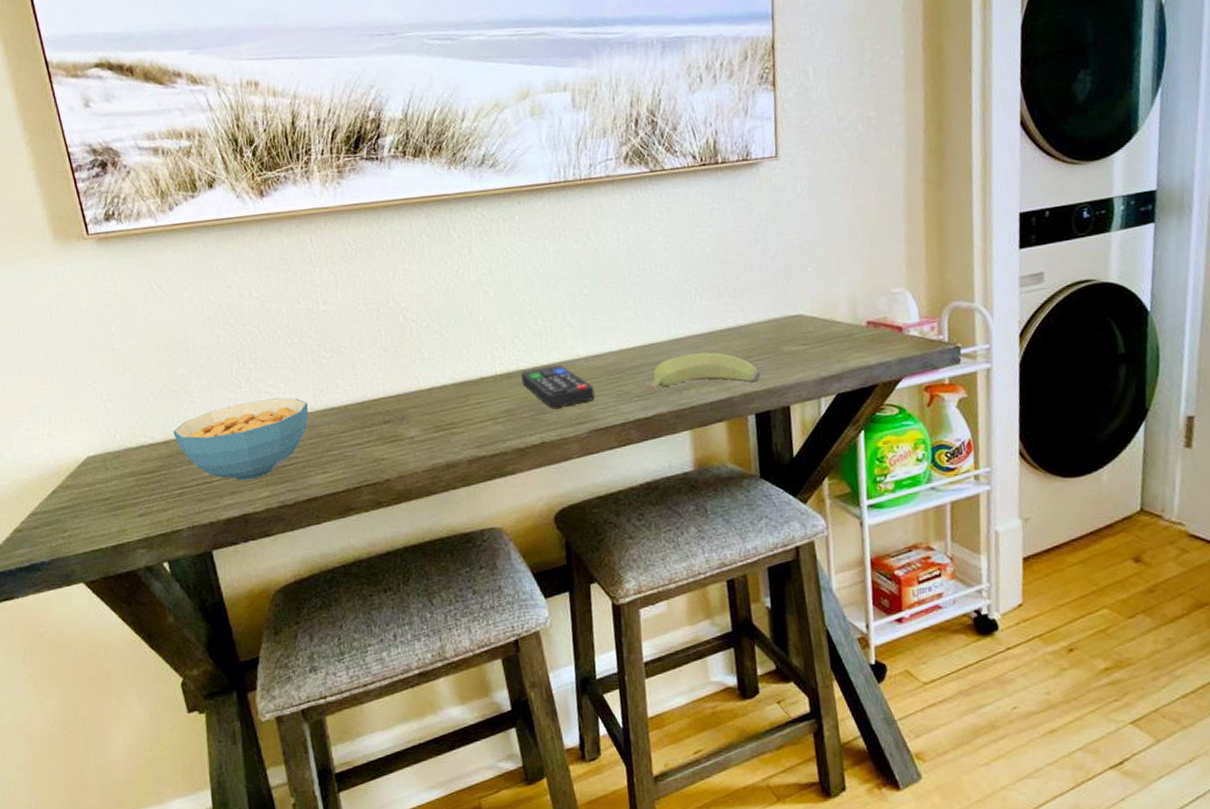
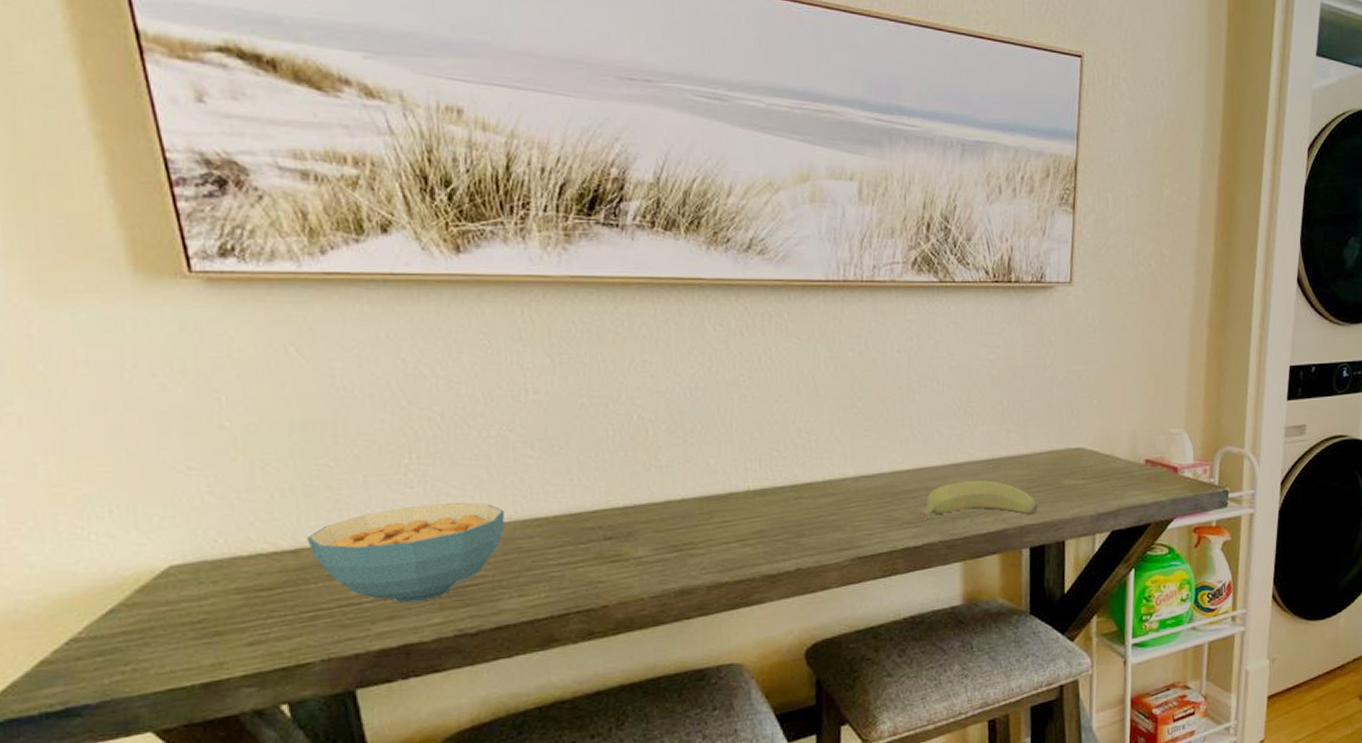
remote control: present [520,364,595,409] -> none [777,483,861,532]

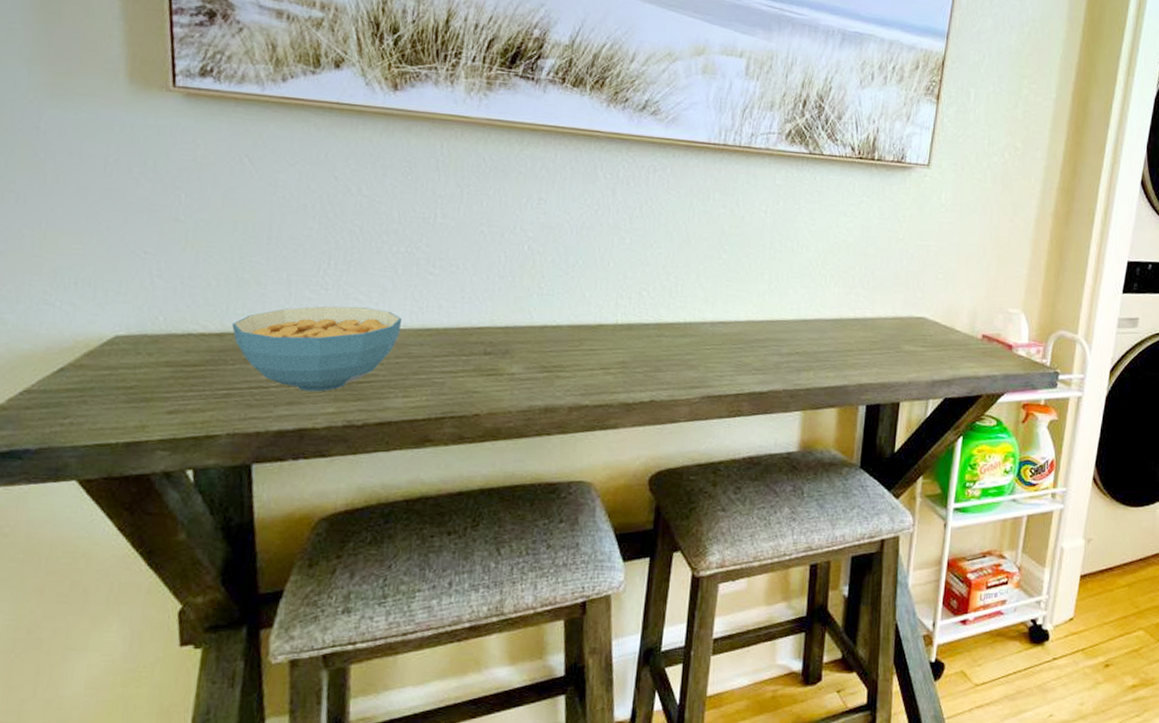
banana: present [917,480,1039,522] -> none [766,336,878,374]

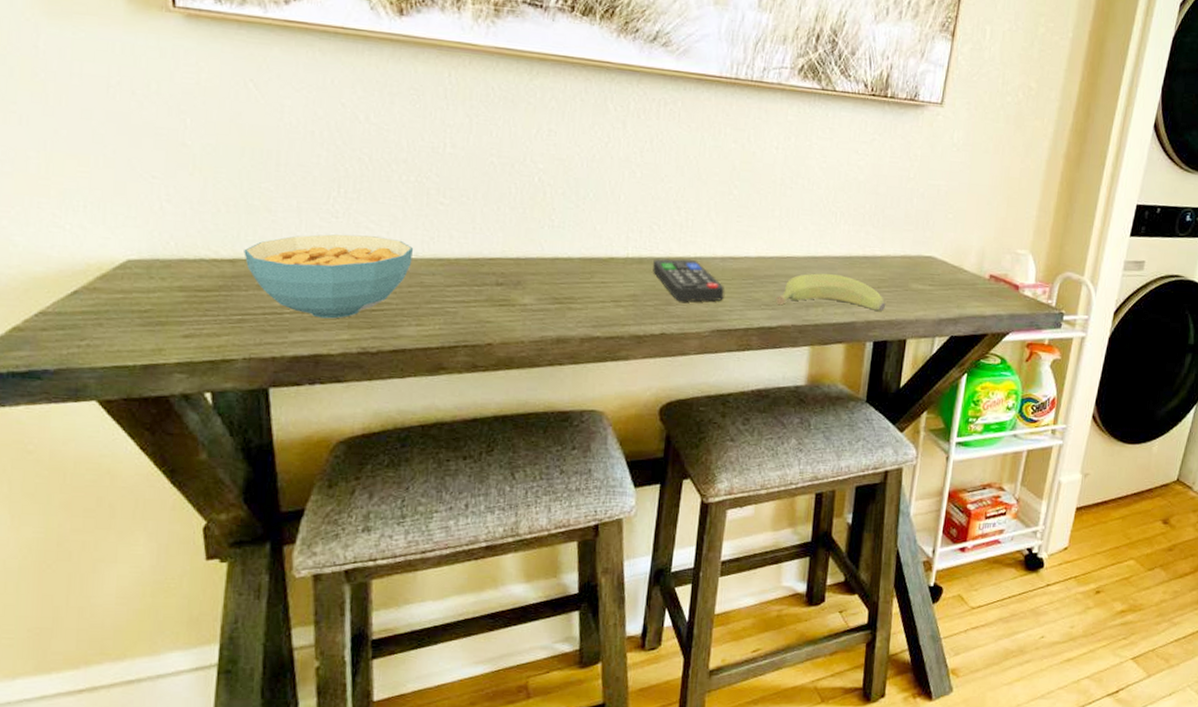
remote control: none [641,324,714,368] -> present [652,259,724,302]
banana: none [766,336,878,374] -> present [775,273,886,311]

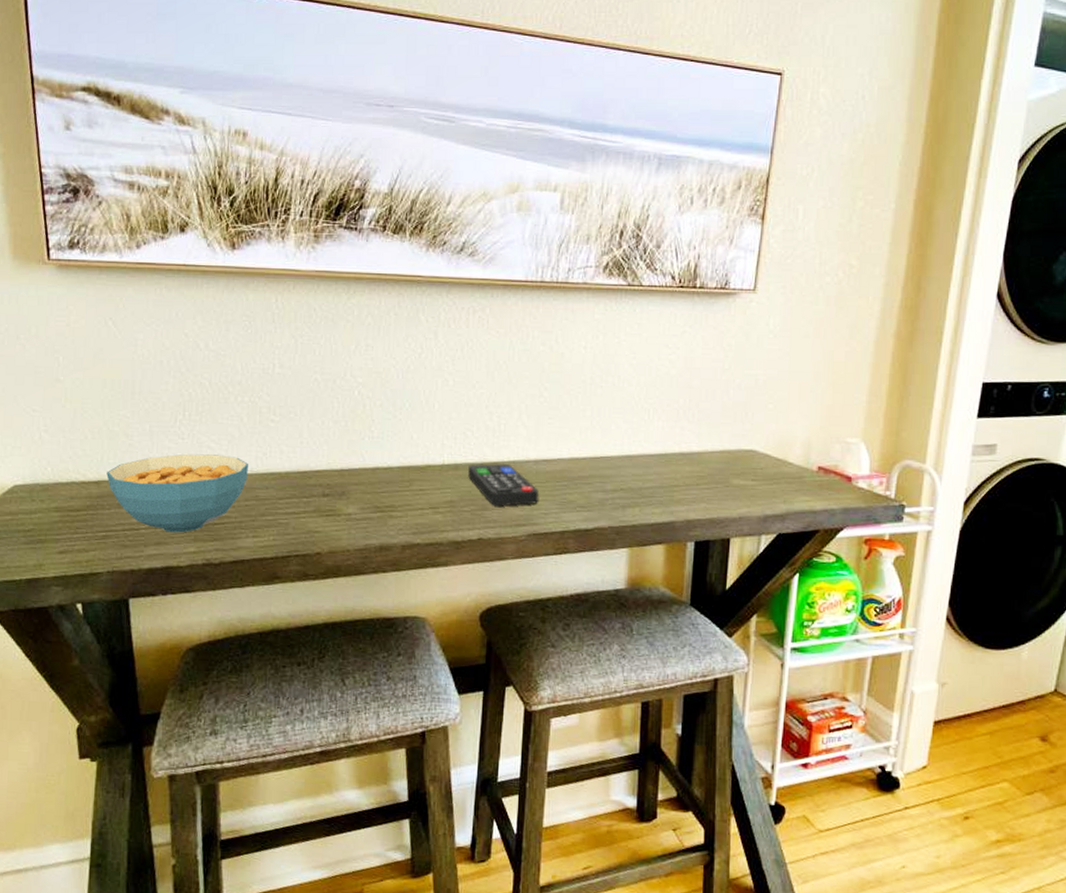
banana: present [775,273,886,311] -> none [590,472,706,509]

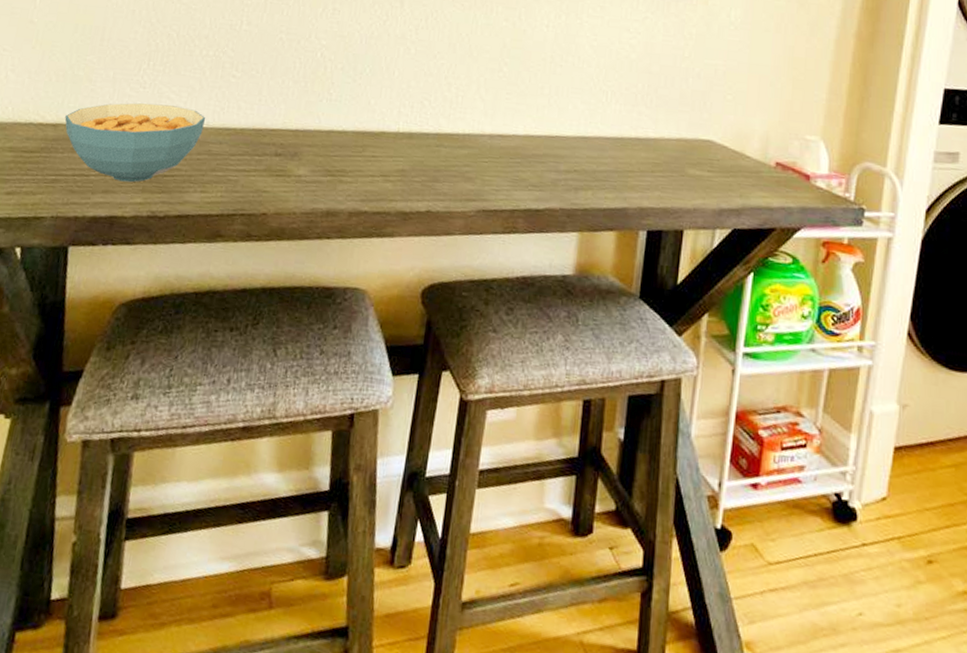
remote control: present [467,463,539,506] -> none [421,134,492,180]

